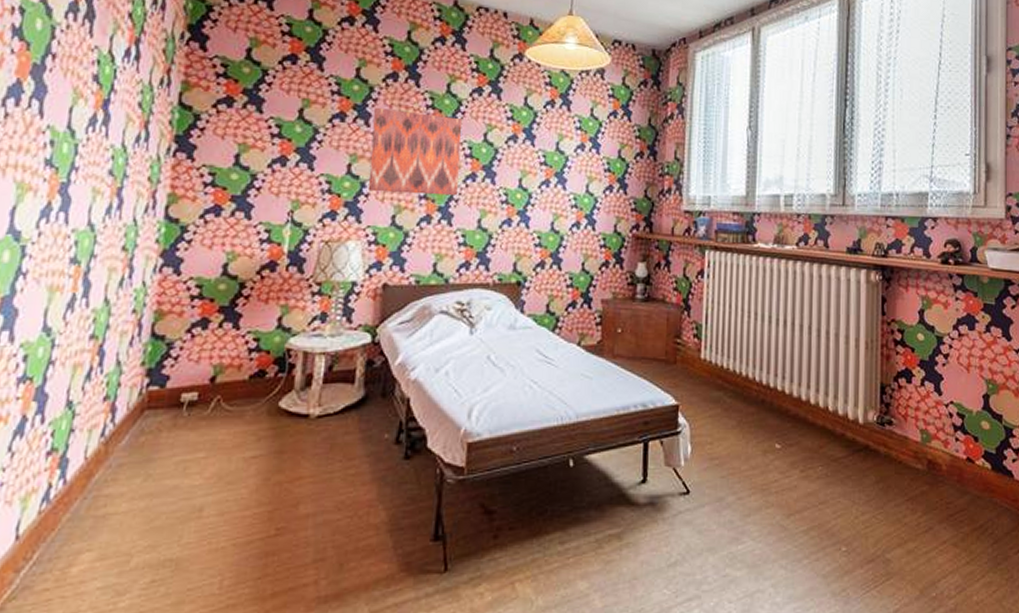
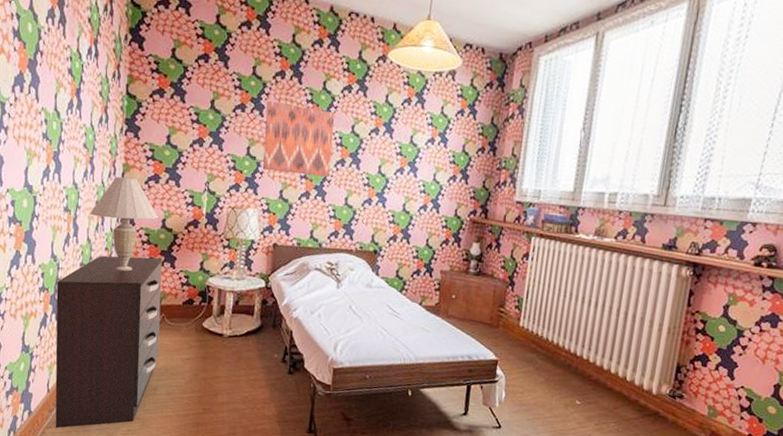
dresser: none [23,316,221,598] -> present [55,255,162,429]
table lamp: none [111,211,219,341] -> present [90,176,159,272]

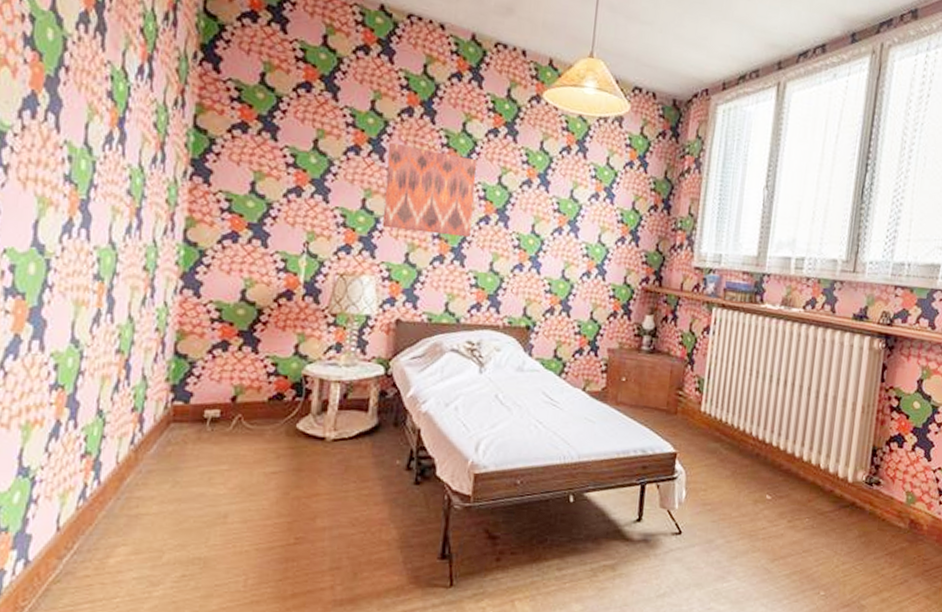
dresser: present [55,255,162,429] -> none [67,338,240,582]
table lamp: present [90,176,159,272] -> none [133,233,237,360]

